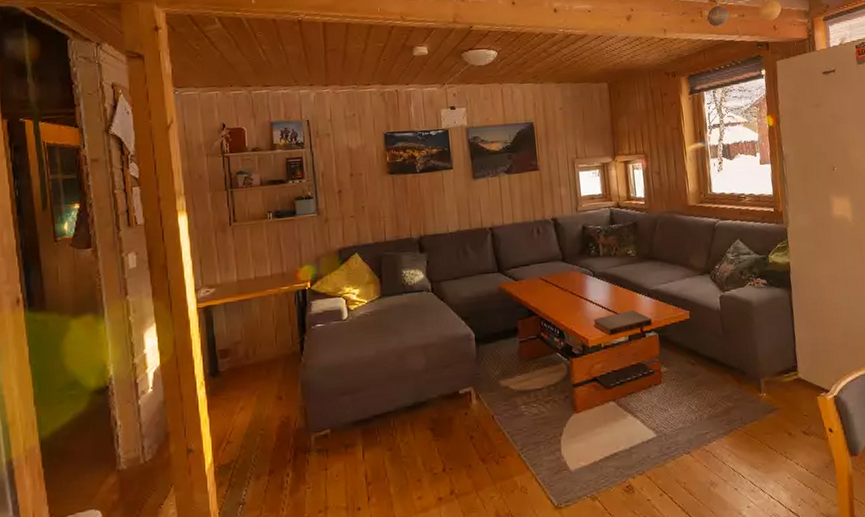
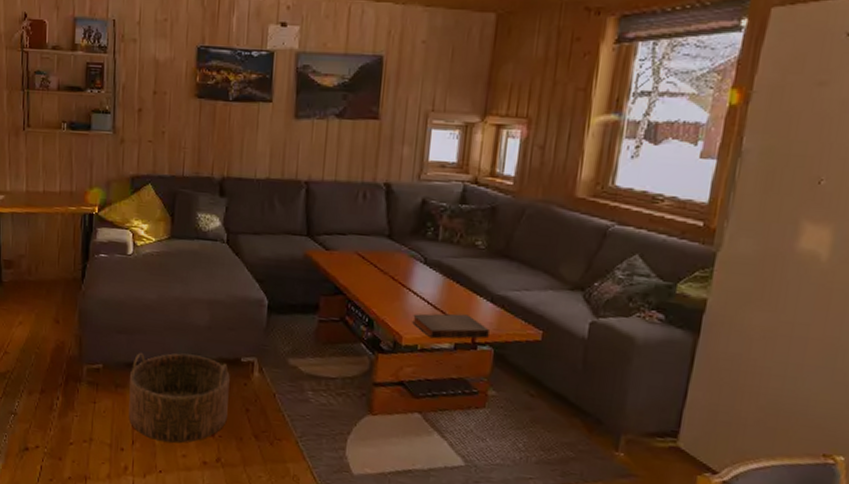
basket: none [358,397,455,490] -> present [128,352,230,443]

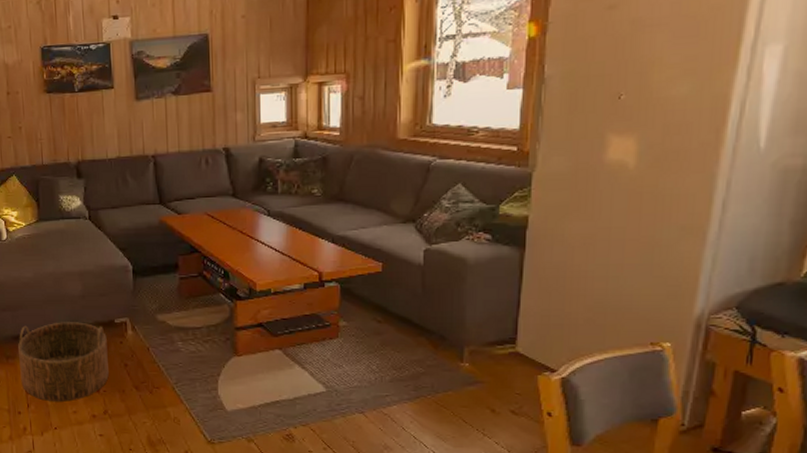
book: present [412,313,489,339] -> none [263,257,334,282]

